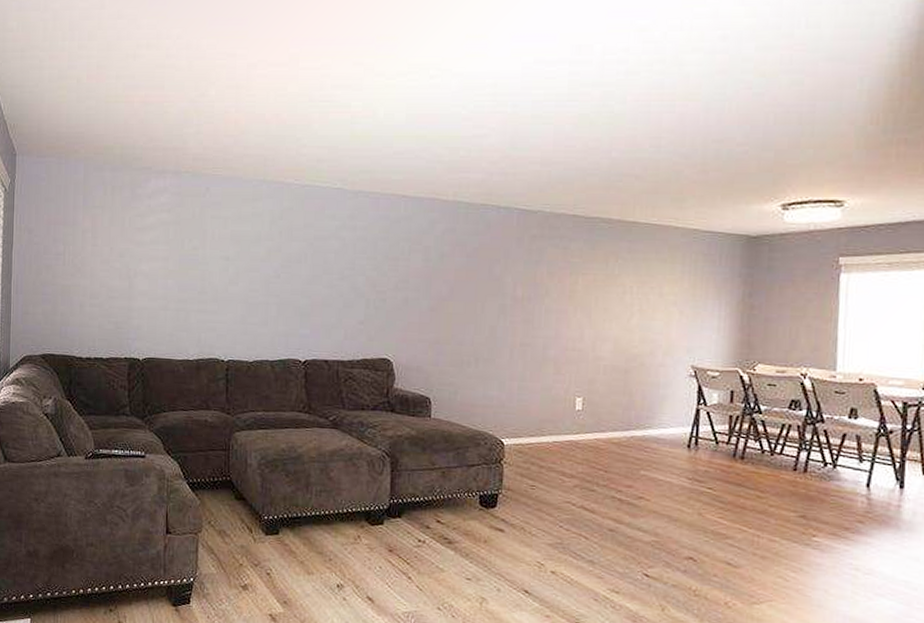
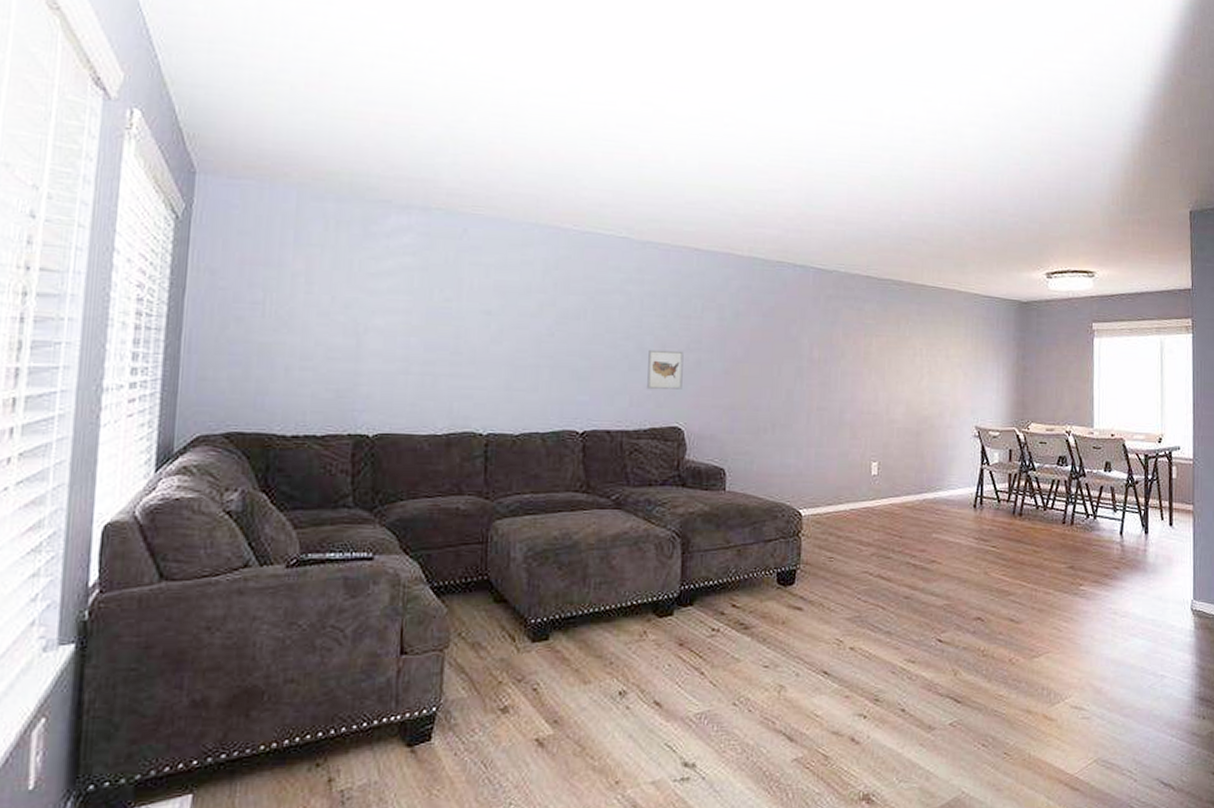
wall art: none [360,288,392,325] -> present [647,349,684,390]

